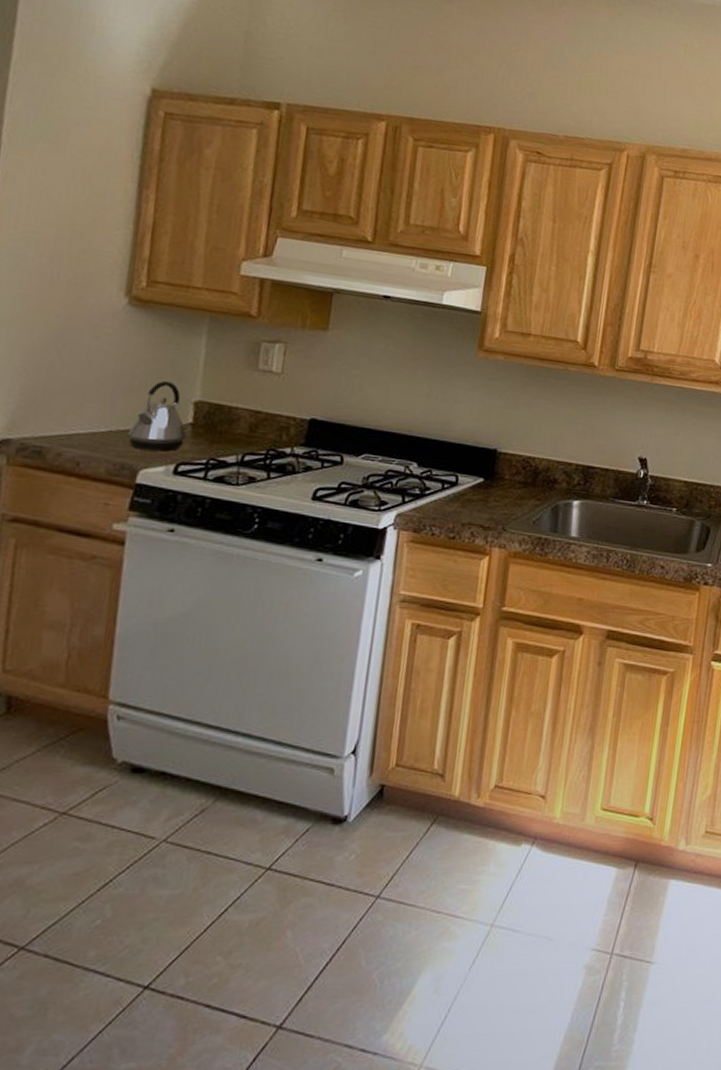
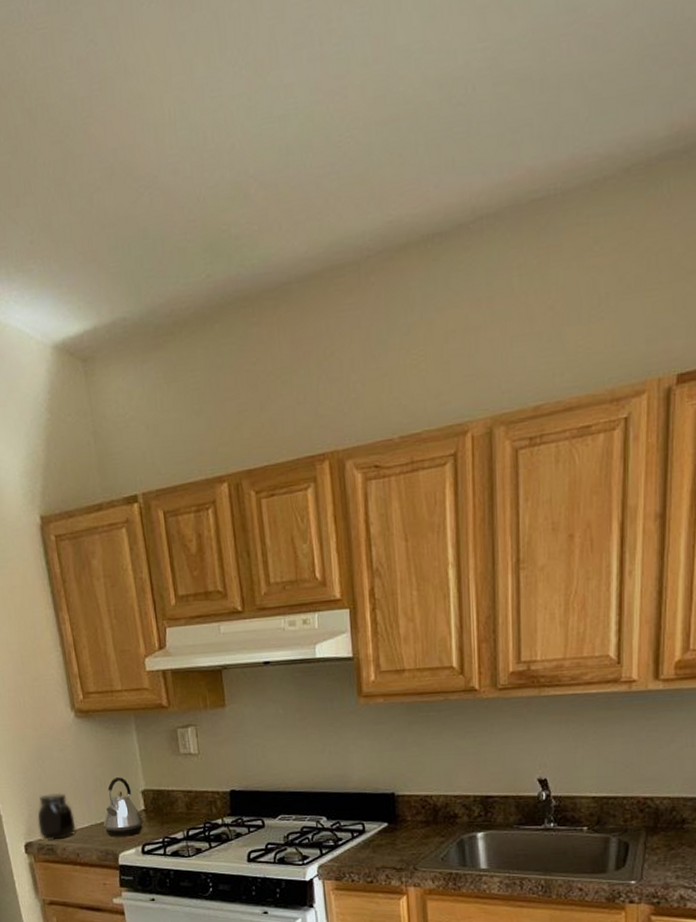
jar: none [28,384,88,442] -> present [38,792,76,840]

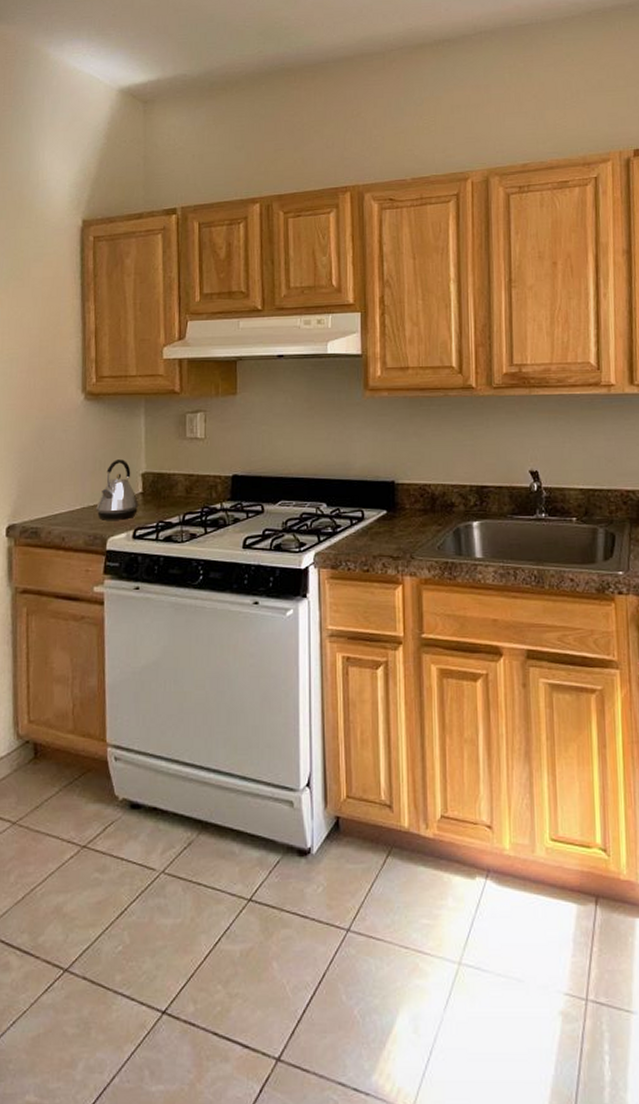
jar: present [38,792,76,840] -> none [26,473,67,522]

